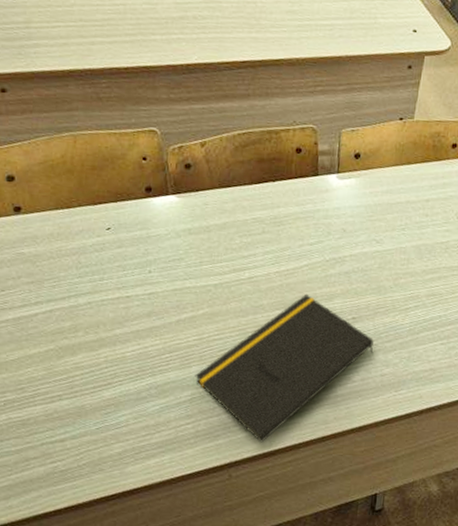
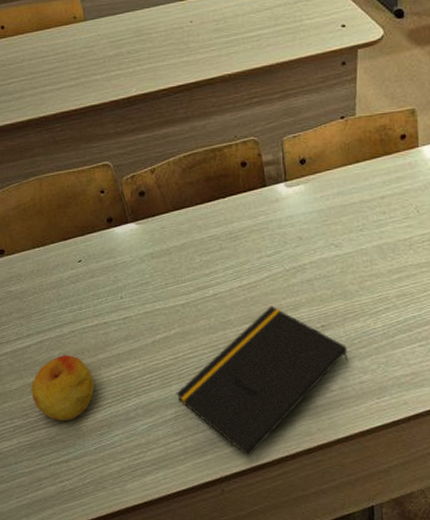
apple: none [31,327,107,398] -> present [31,355,95,421]

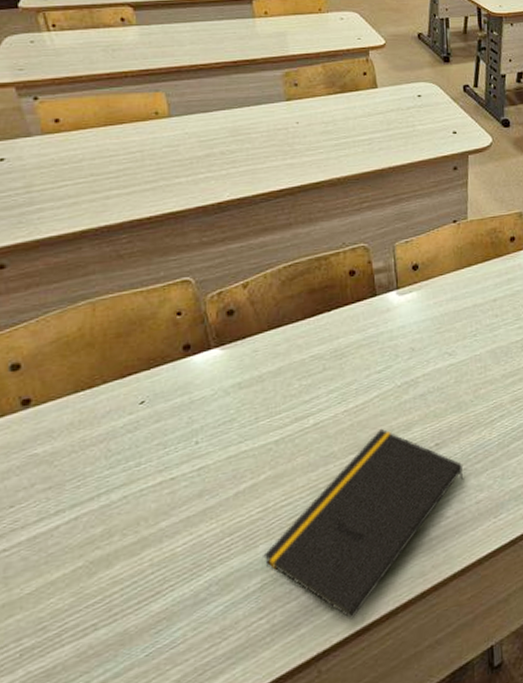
apple: present [31,355,95,421] -> none [54,530,152,627]

